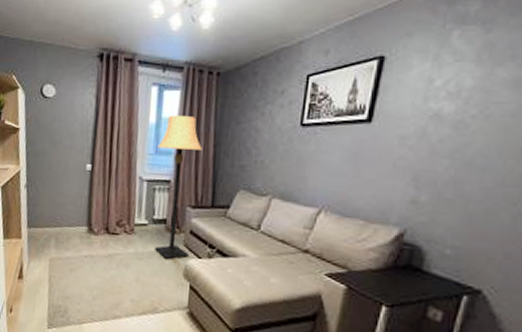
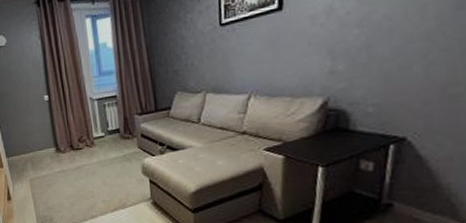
lamp: present [155,115,204,260] -> none [100,37,144,163]

